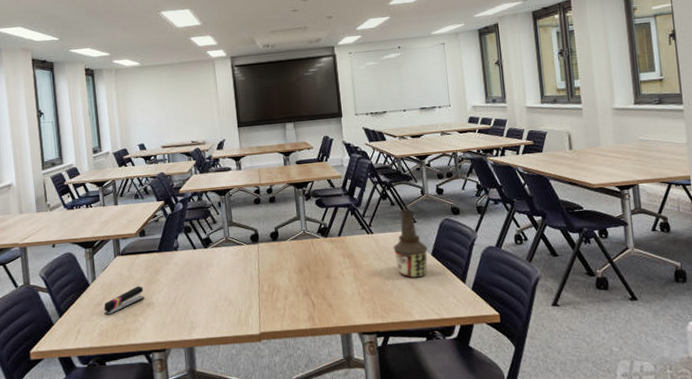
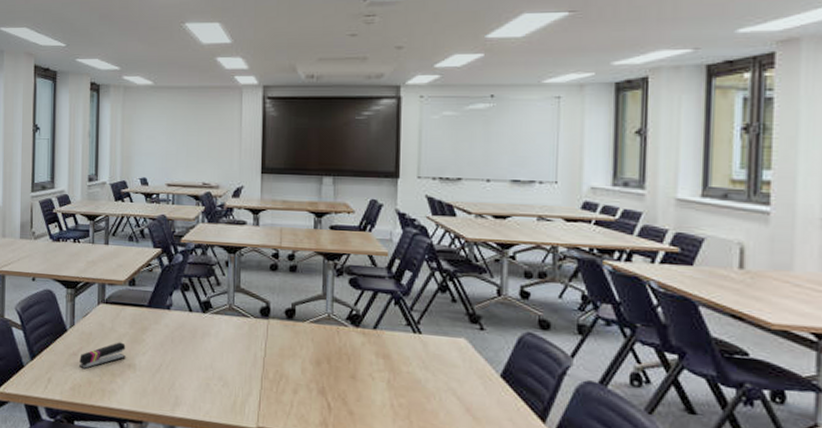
bottle: present [393,208,428,278] -> none [446,309,496,403]

